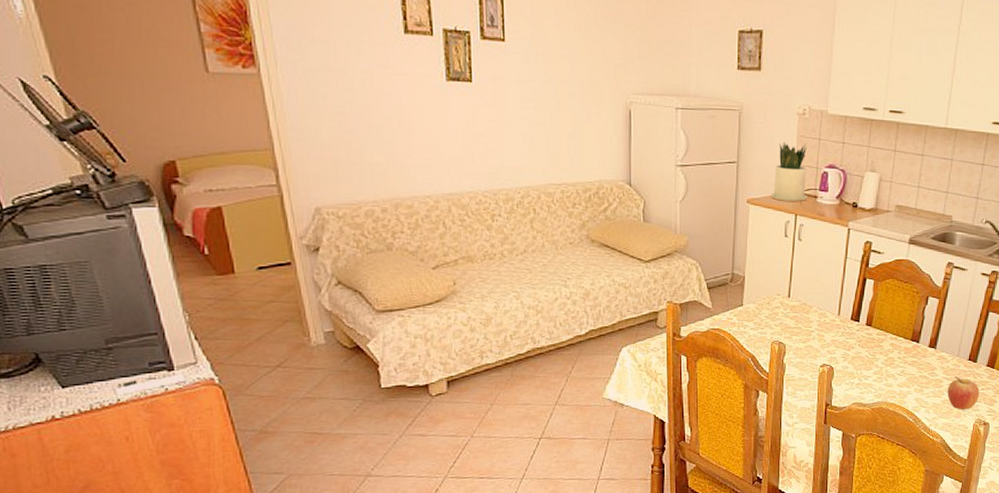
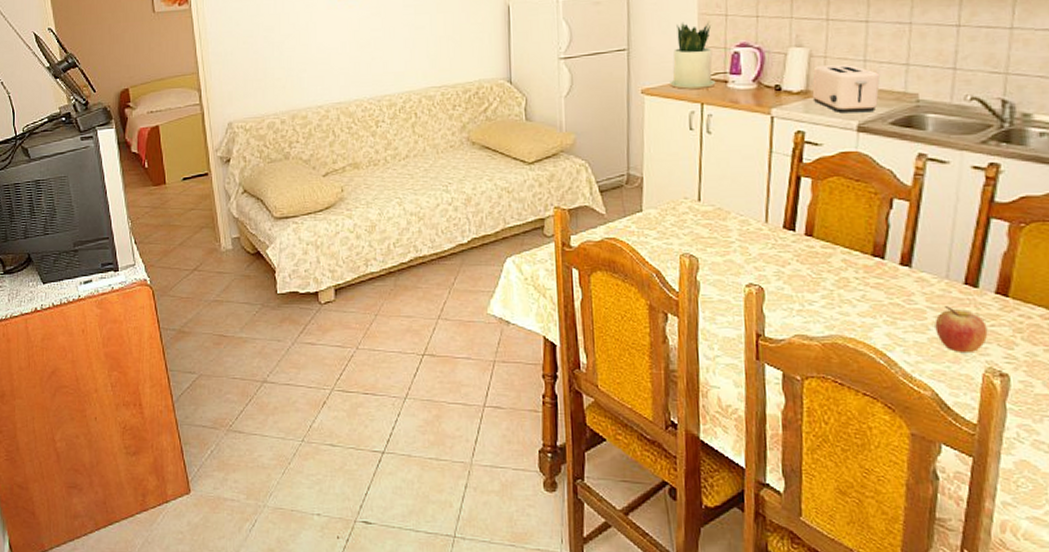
toaster: none [879,188,928,228] -> present [812,63,881,112]

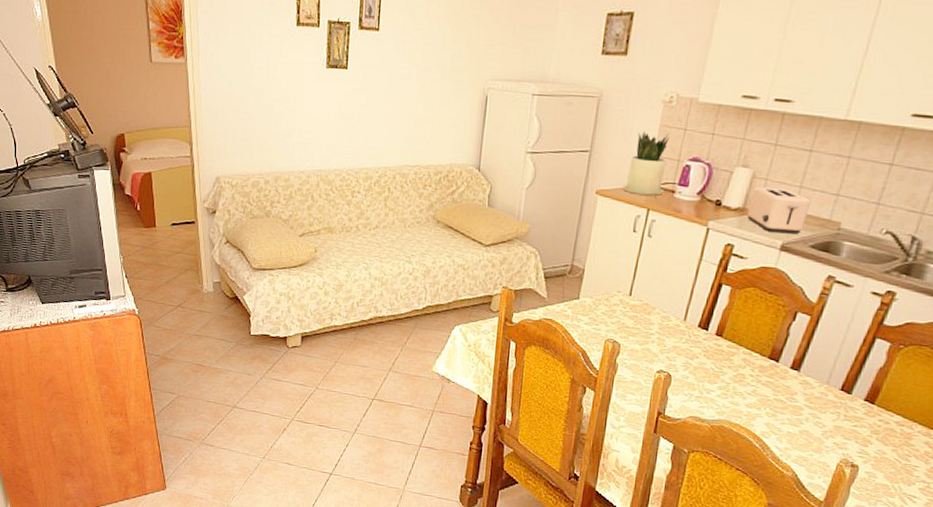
fruit: present [935,306,988,354] -> none [807,406,851,446]

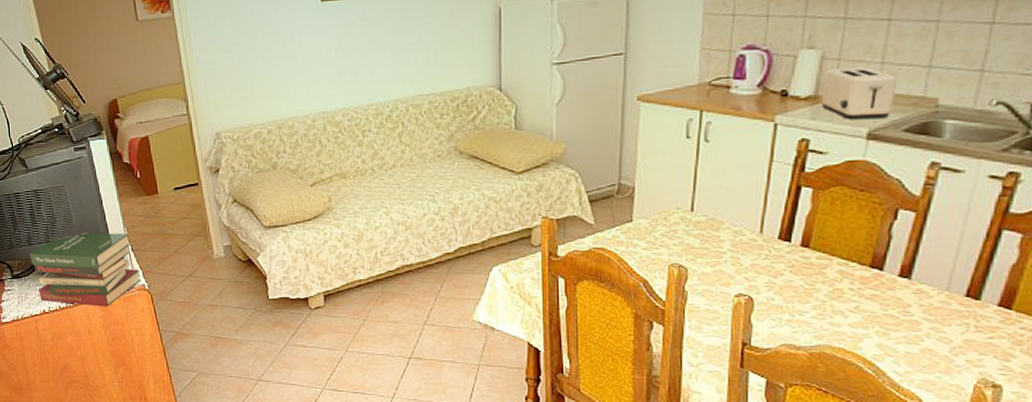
books: none [26,255,132,327] -> present [30,232,141,307]
planter: present [622,131,671,196] -> none [668,22,718,96]

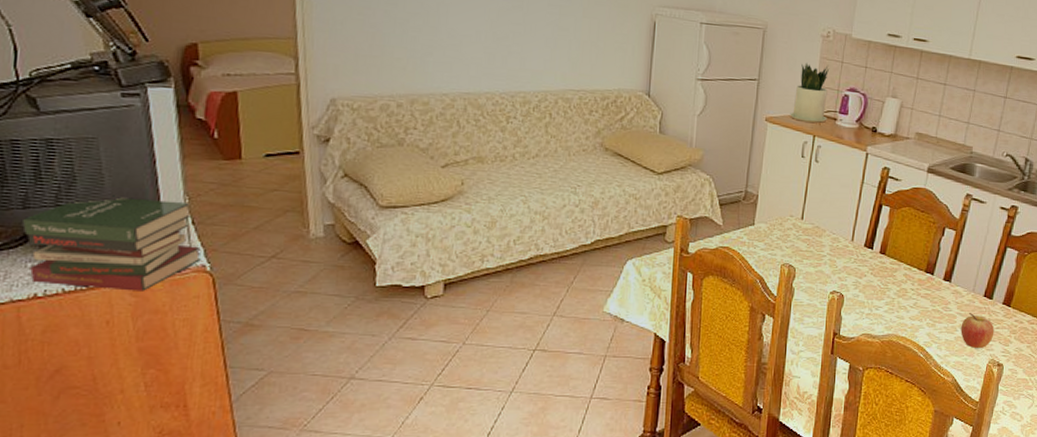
planter: none [668,22,718,96] -> present [790,62,830,124]
toaster: present [821,66,898,119] -> none [899,115,949,157]
fruit: none [929,318,985,365] -> present [961,313,994,349]

